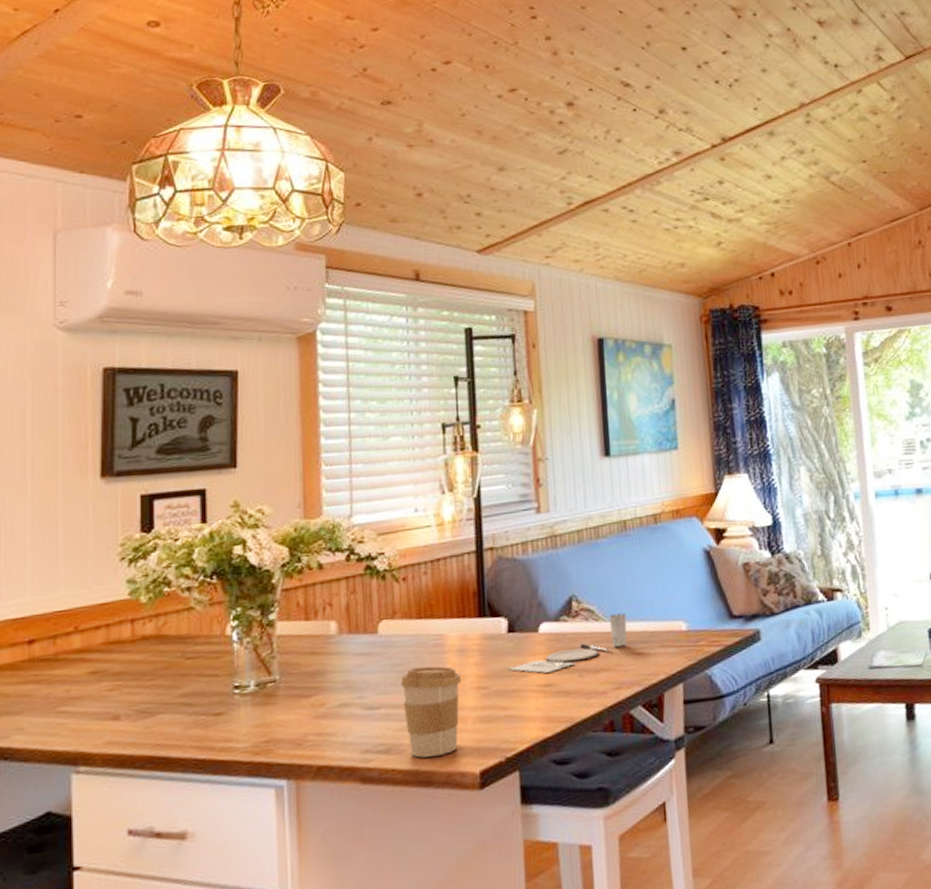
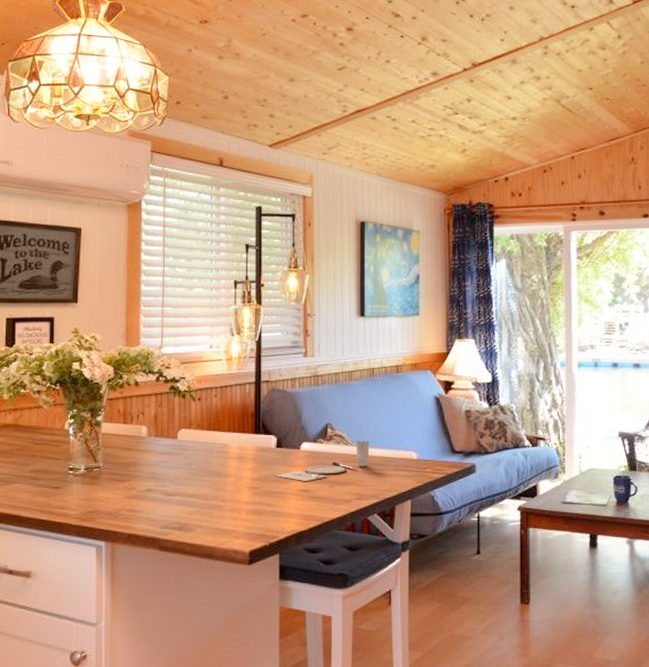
coffee cup: present [401,666,462,758] -> none [193,467,240,536]

